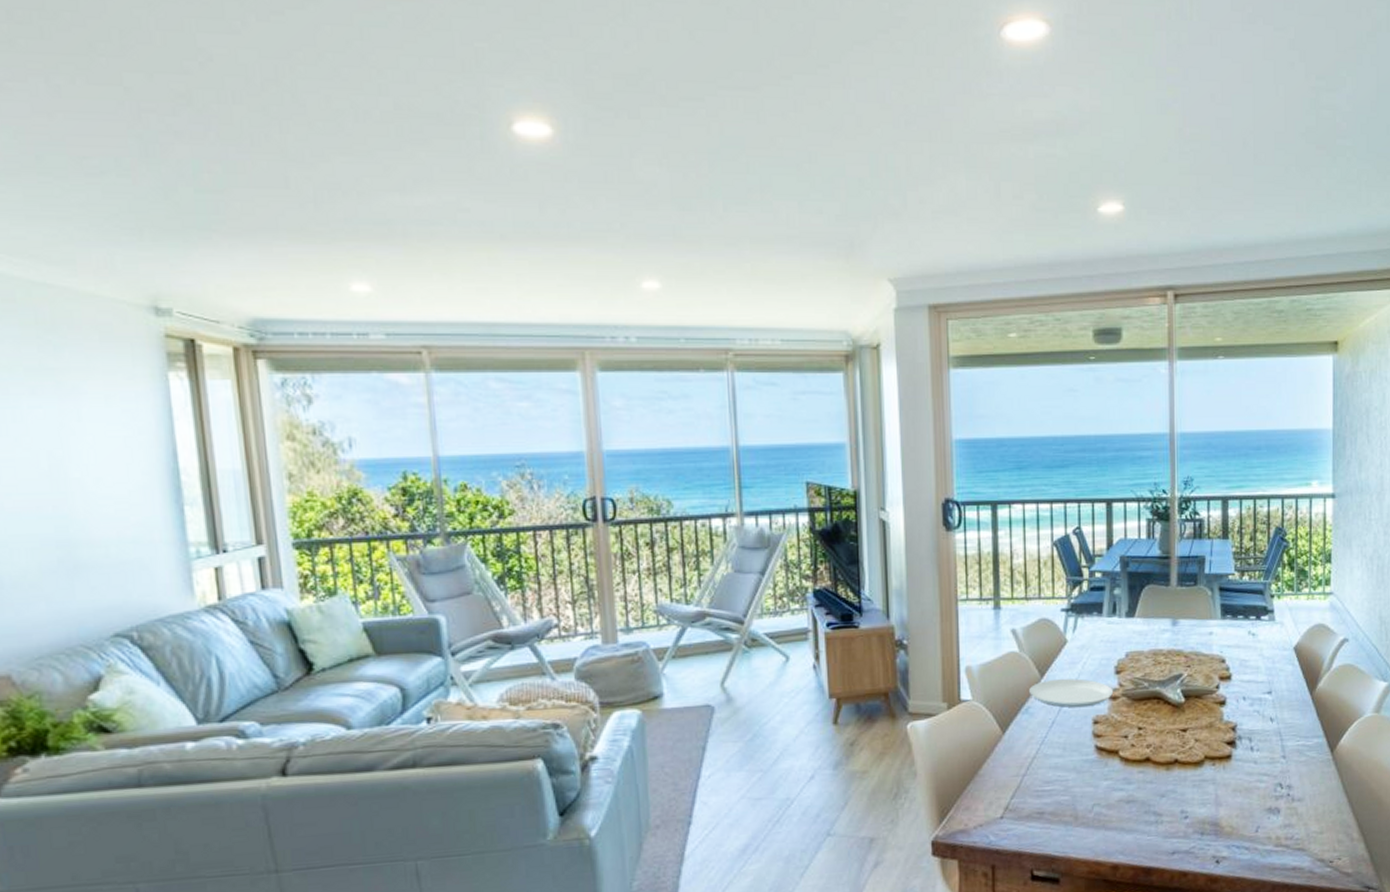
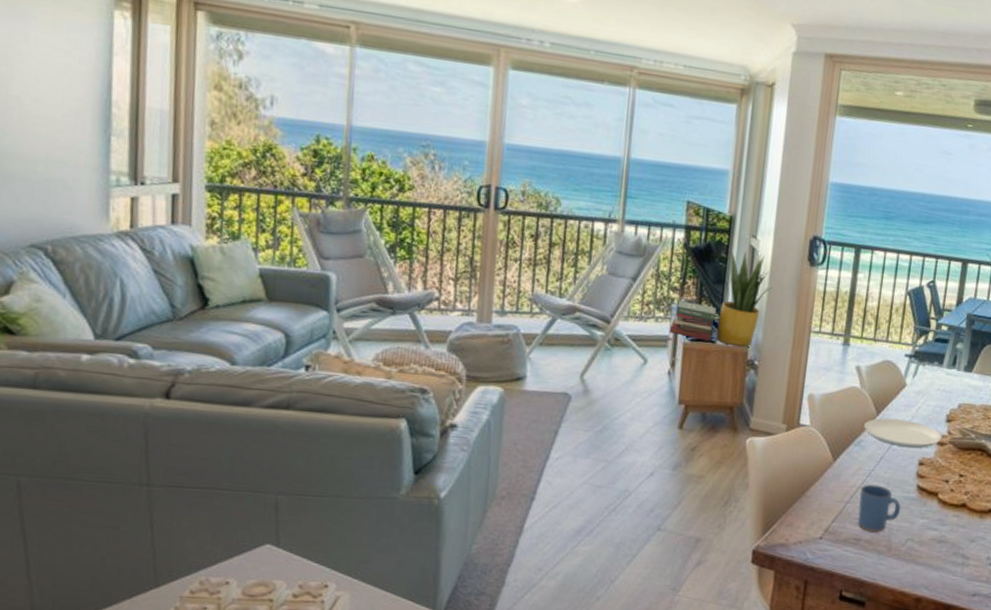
books: none [807,588,854,627] -> present [669,301,716,341]
planter: none [857,526,908,629] -> present [716,252,770,348]
mug: none [1035,751,1082,803] -> present [857,484,901,533]

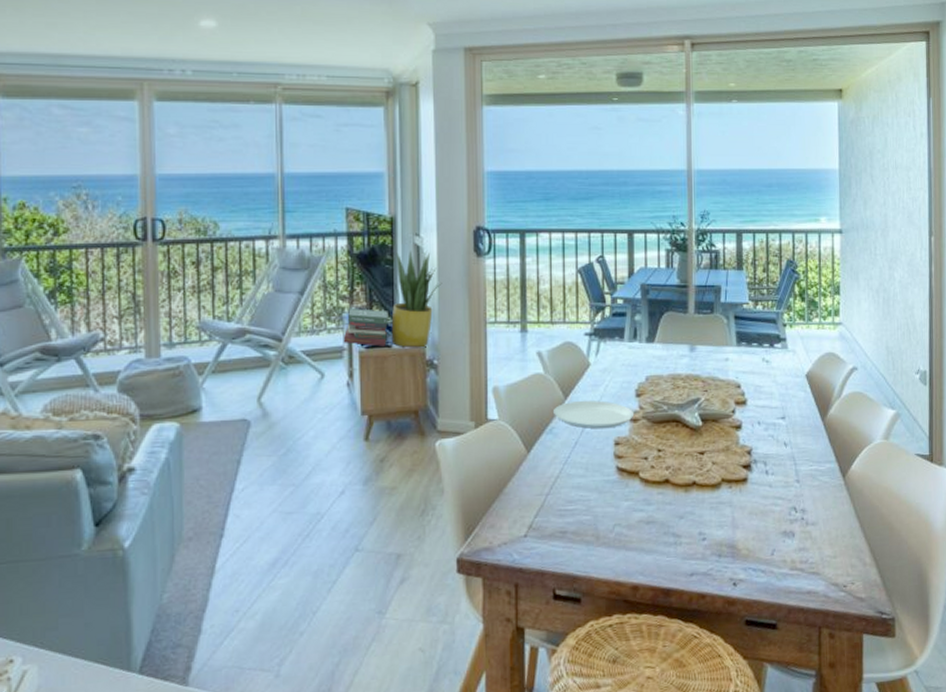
mug: present [857,484,901,533] -> none [559,472,604,522]

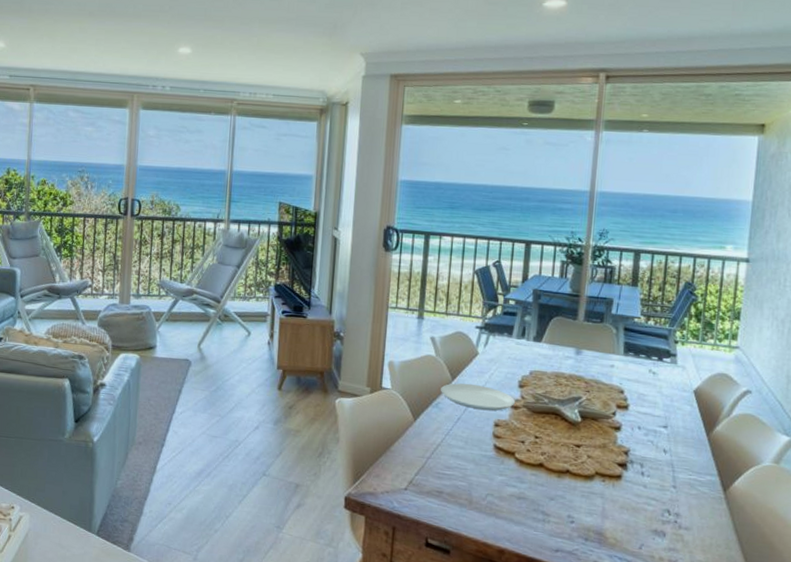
books: present [343,309,388,347] -> none [267,283,306,317]
planter: present [391,251,440,348] -> none [307,241,351,322]

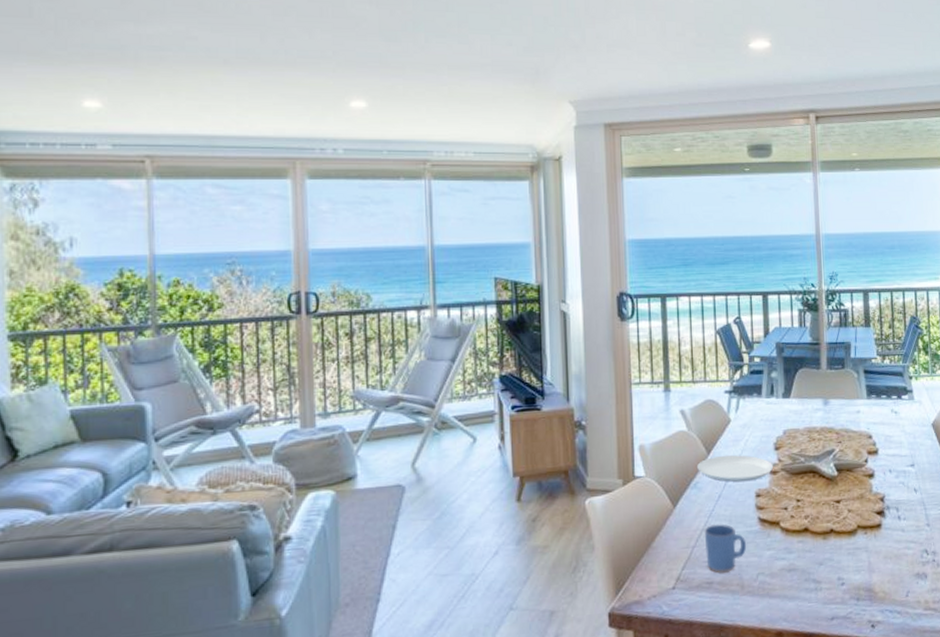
mug: none [439,442,480,487] -> present [704,524,747,572]

